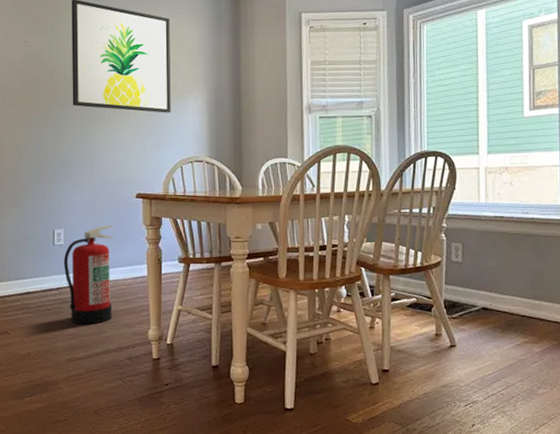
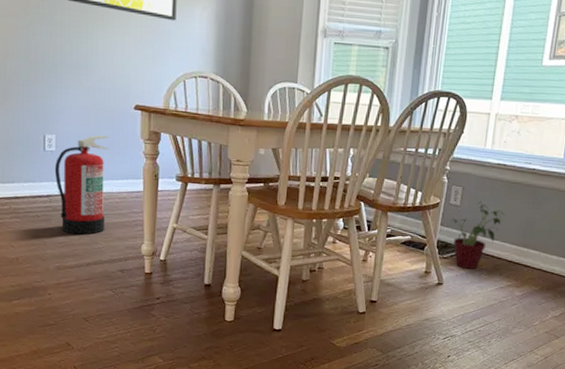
potted plant: none [455,255,510,328] -> present [451,201,505,270]

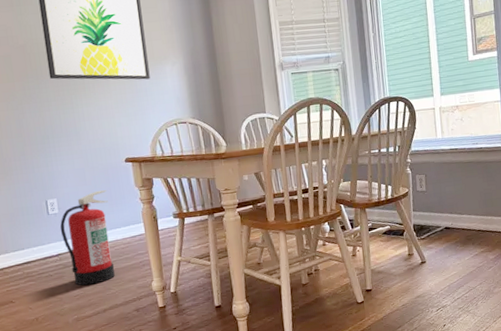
potted plant: present [451,201,505,270] -> none [421,183,466,245]

